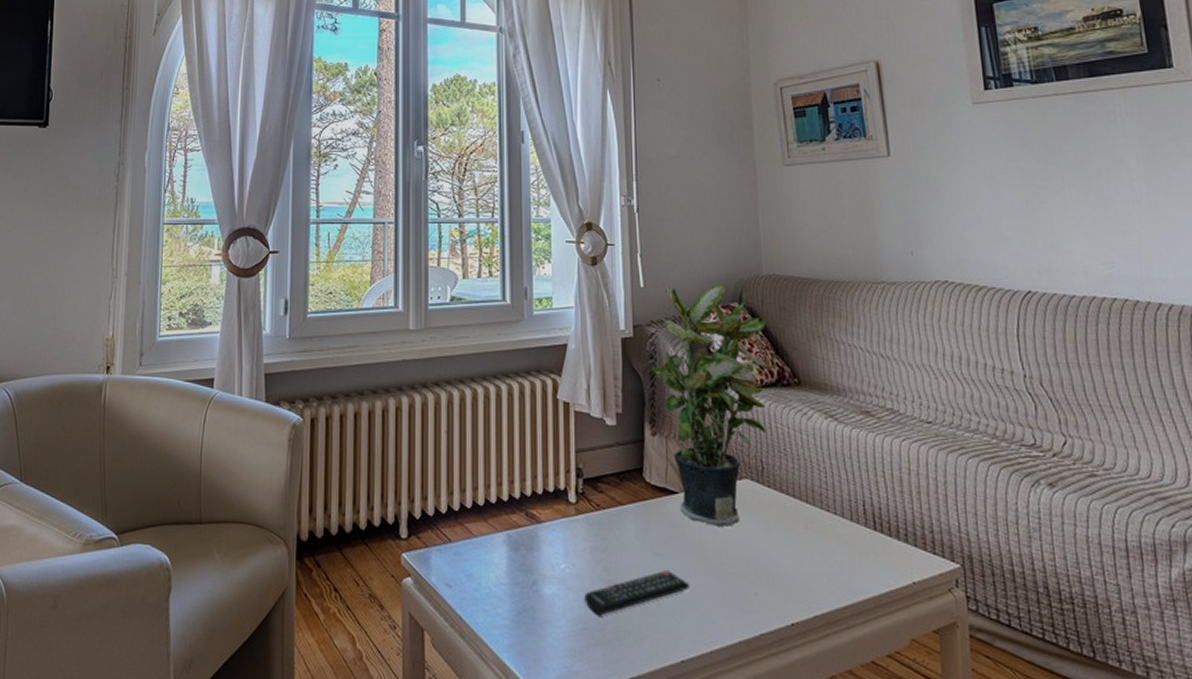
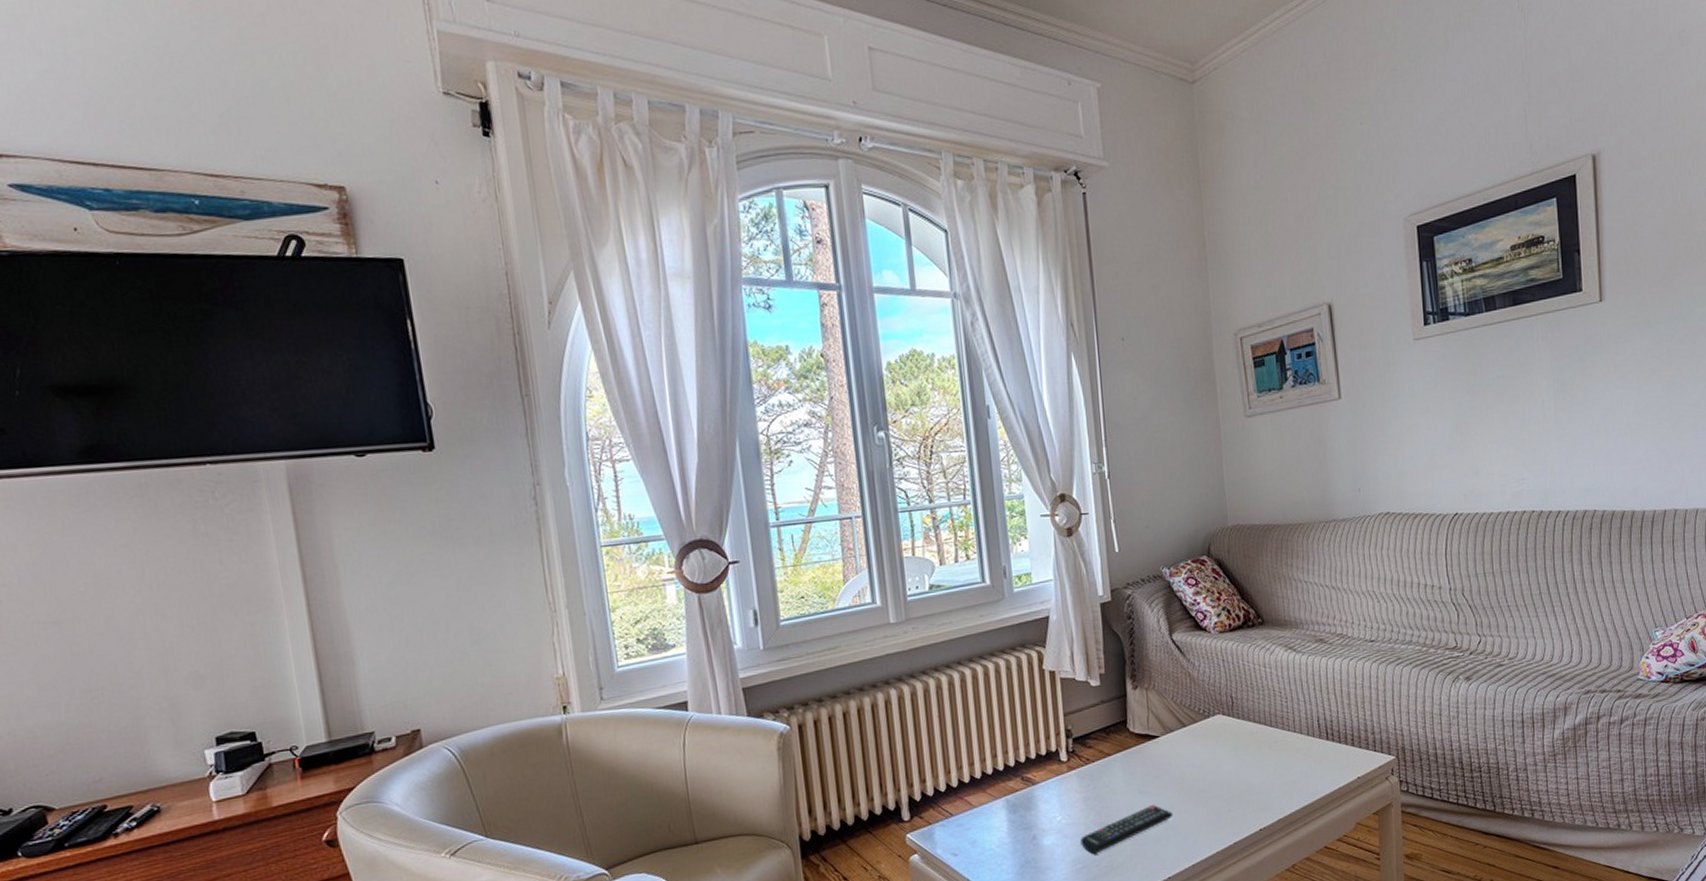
potted plant: present [651,283,776,527] -> none [1129,541,1242,760]

